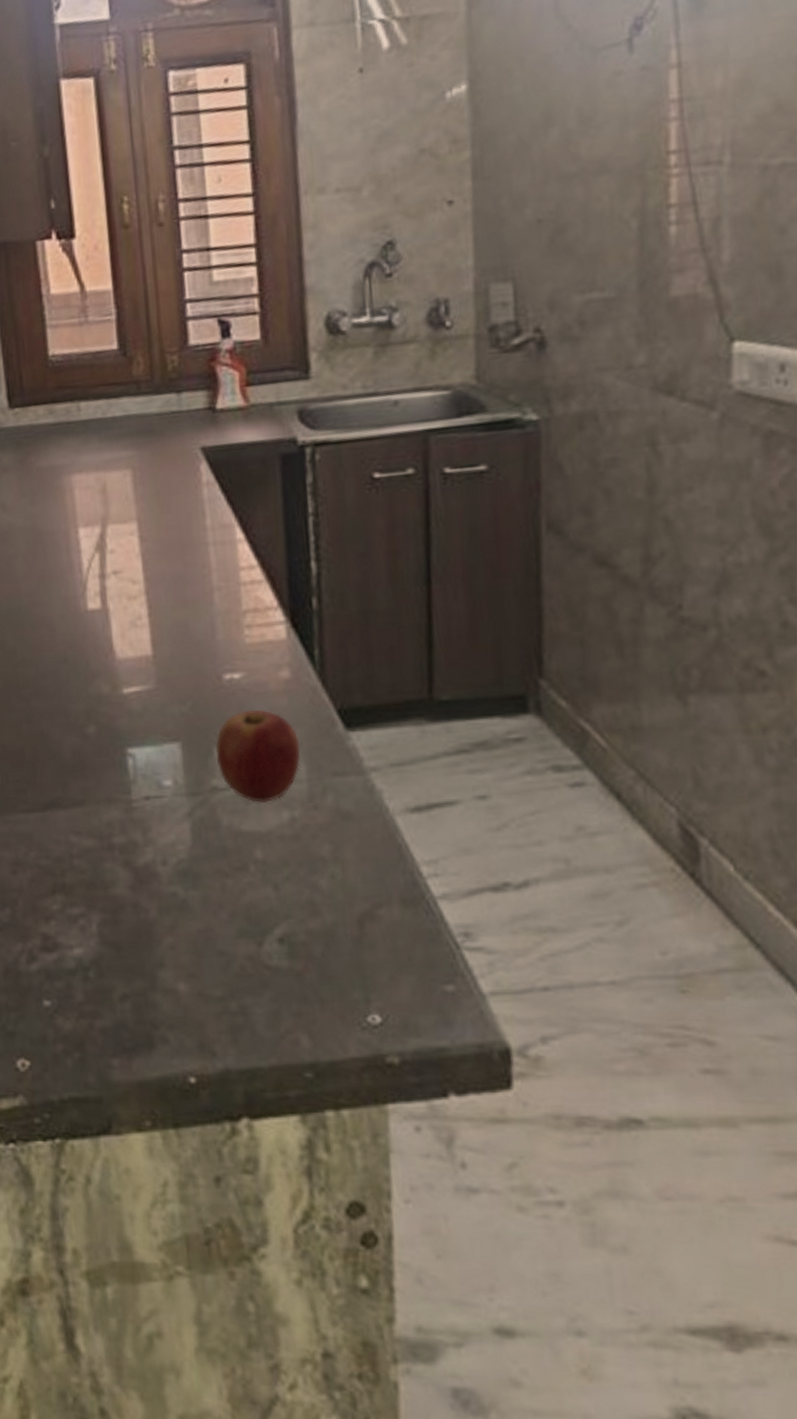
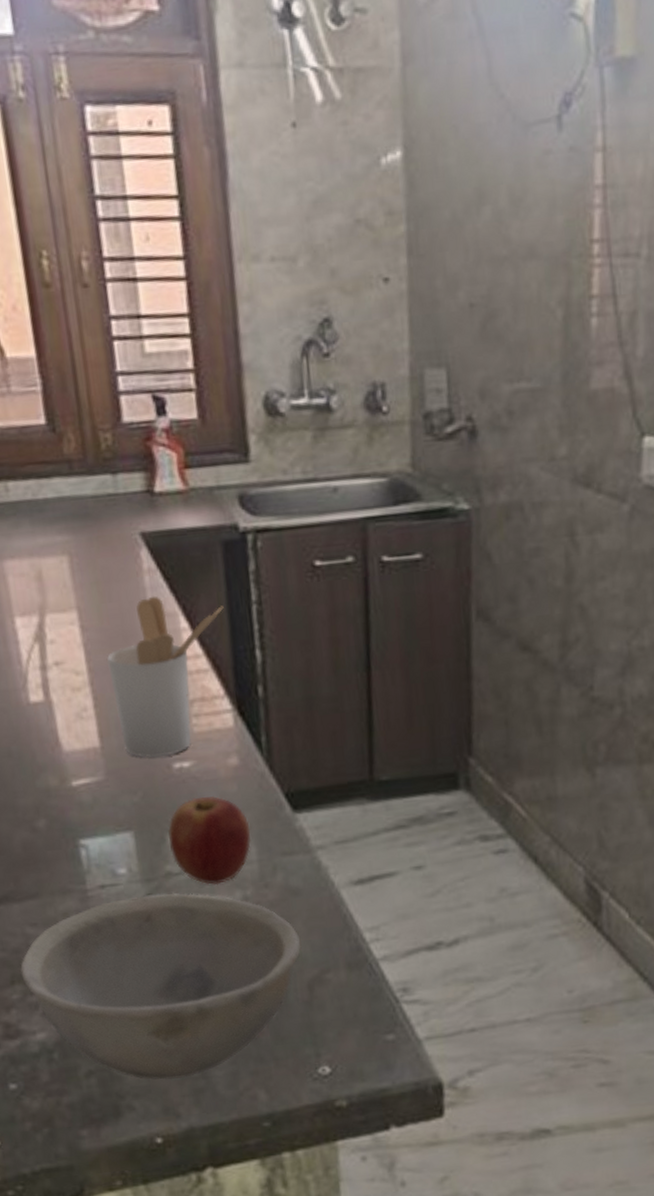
bowl: none [61,809,352,1013] -> present [19,892,302,1081]
utensil holder: none [163,507,280,668] -> present [107,596,224,758]

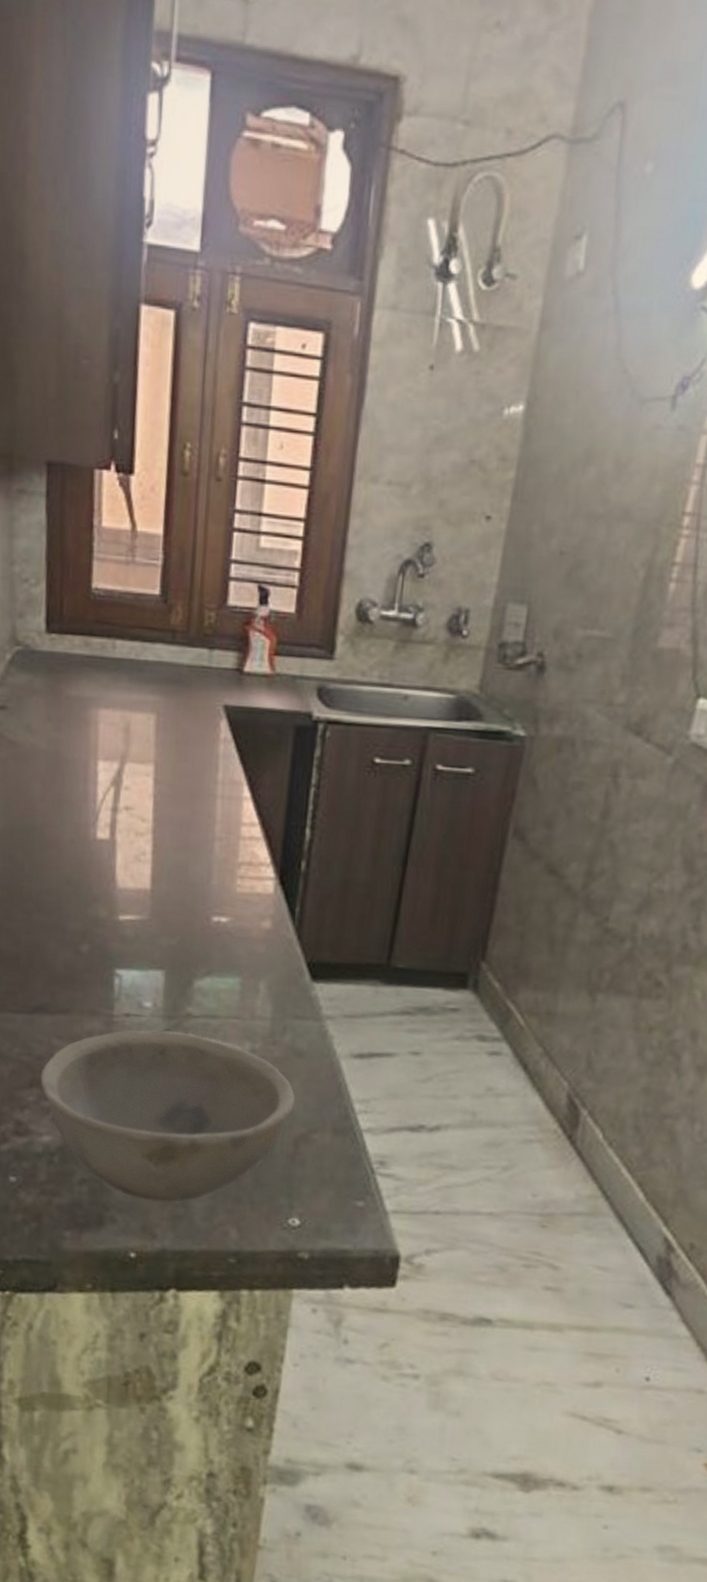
utensil holder: present [107,596,224,758] -> none [171,763,285,909]
apple: present [168,796,252,885] -> none [194,951,270,1034]

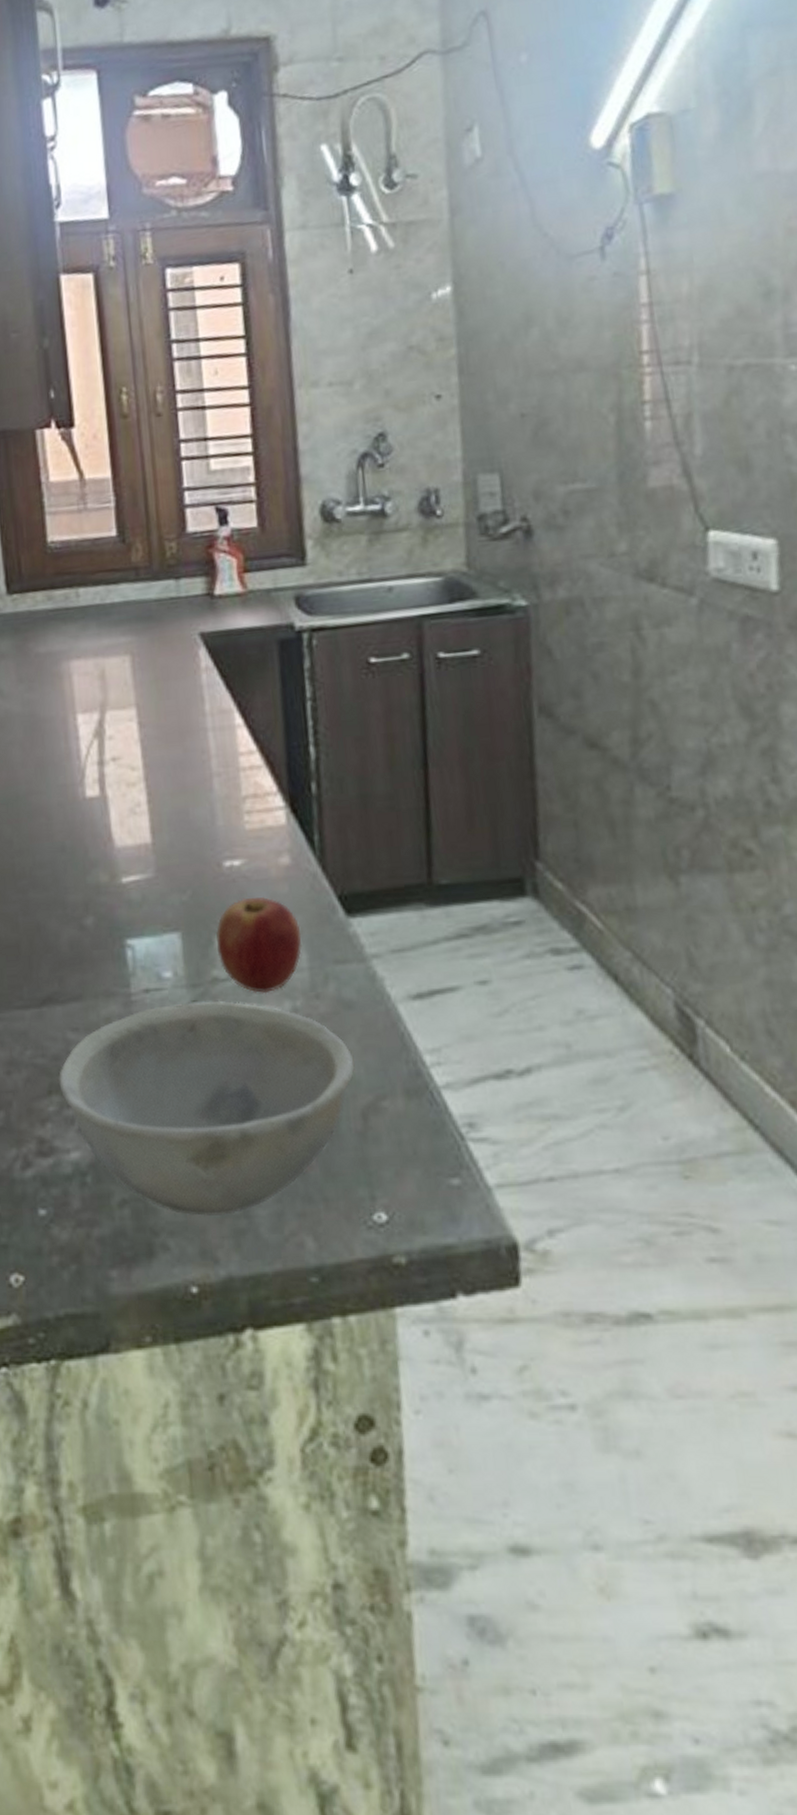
apple: none [194,951,270,1034] -> present [216,897,303,994]

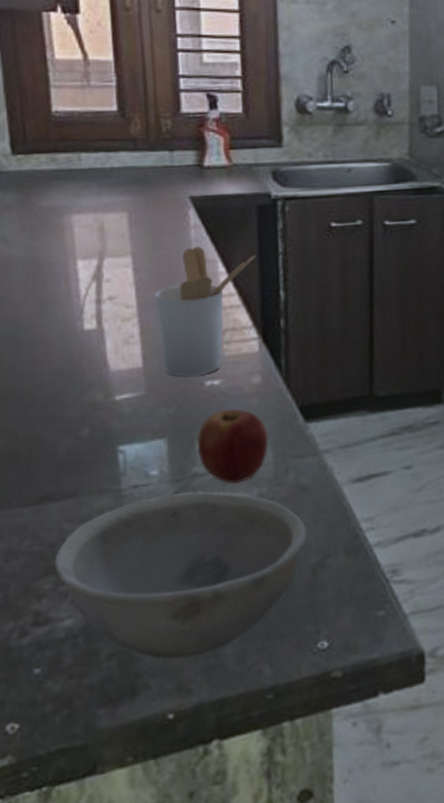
utensil holder: none [162,693,278,855] -> present [154,246,255,377]

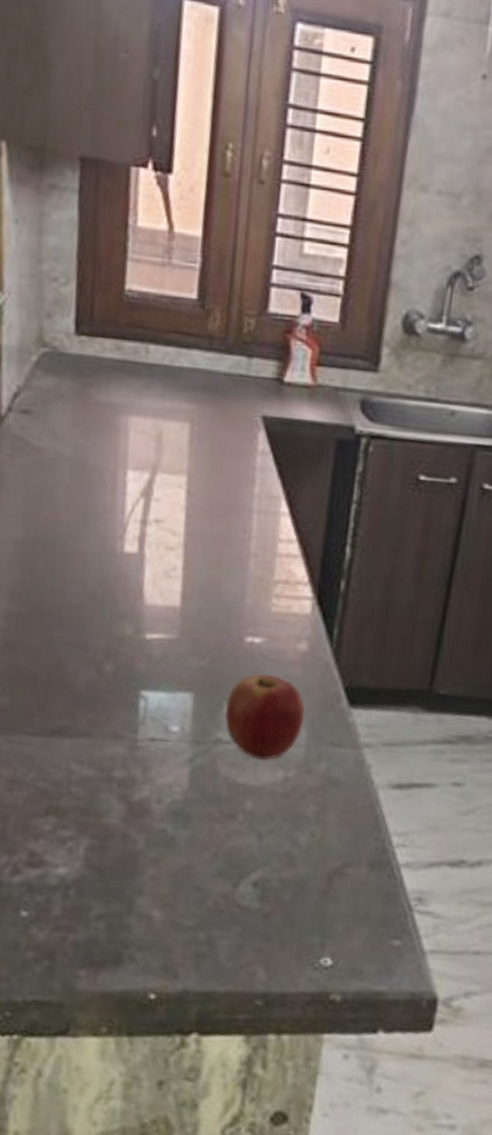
bowl: present [53,491,307,660] -> none [56,755,330,941]
utensil holder: present [154,246,255,377] -> none [202,476,325,629]

